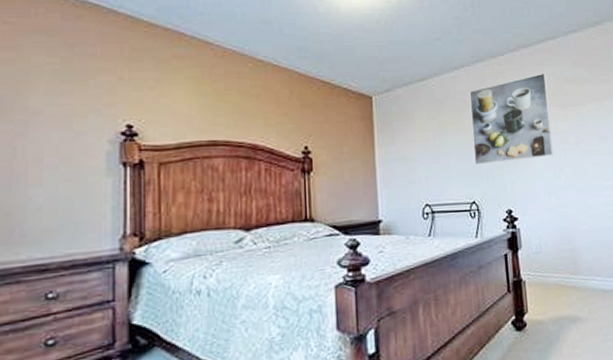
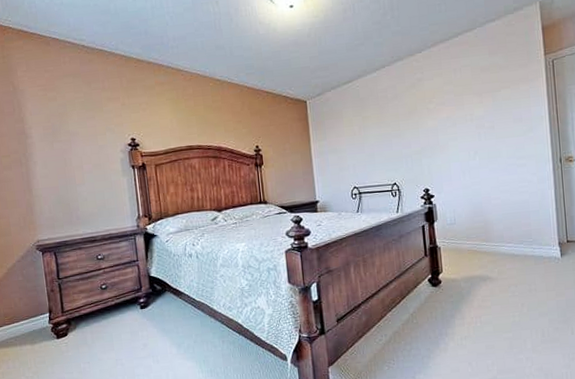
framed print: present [469,73,554,165] -> none [390,64,468,152]

